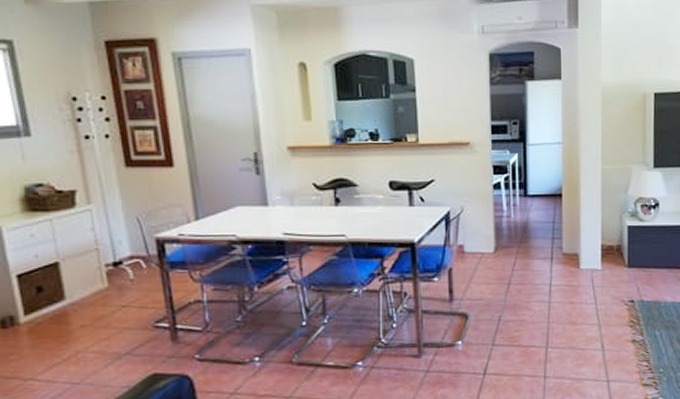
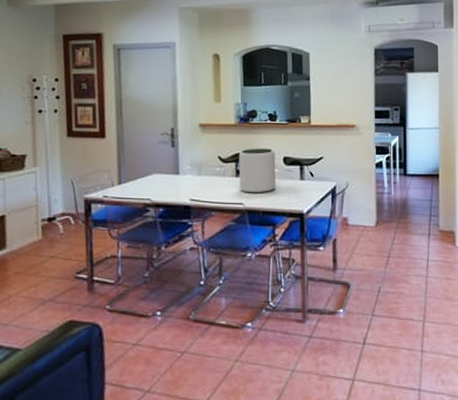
plant pot: none [337,172,382,223] -> present [238,148,277,194]

